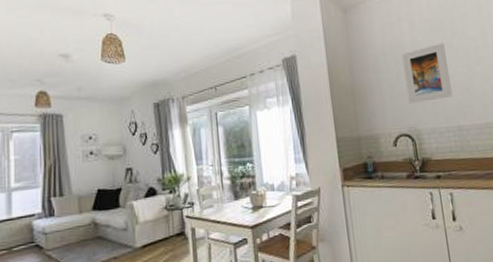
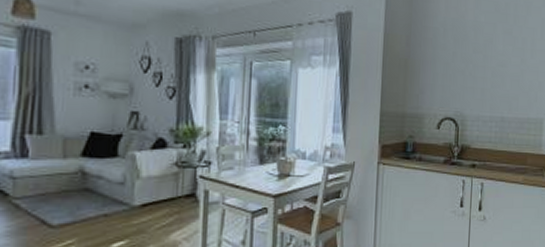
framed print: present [401,42,453,104] -> none [459,27,505,88]

